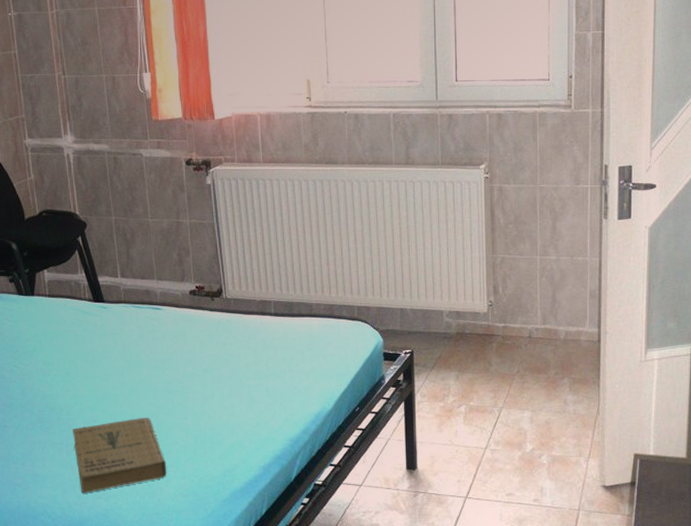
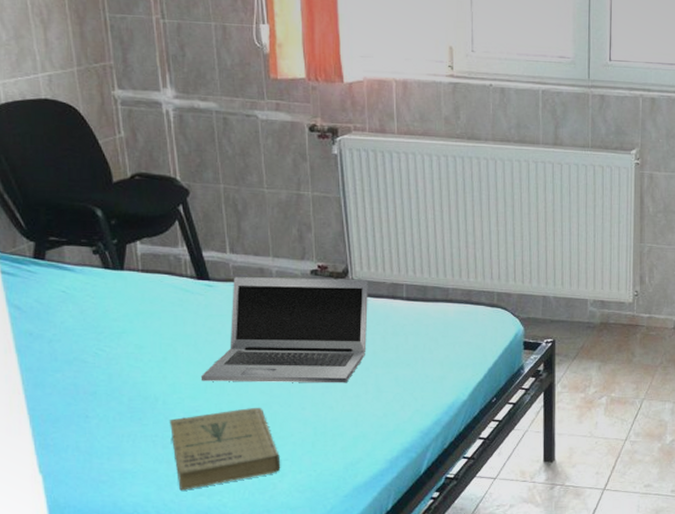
laptop: none [98,297,240,395] -> present [200,277,368,383]

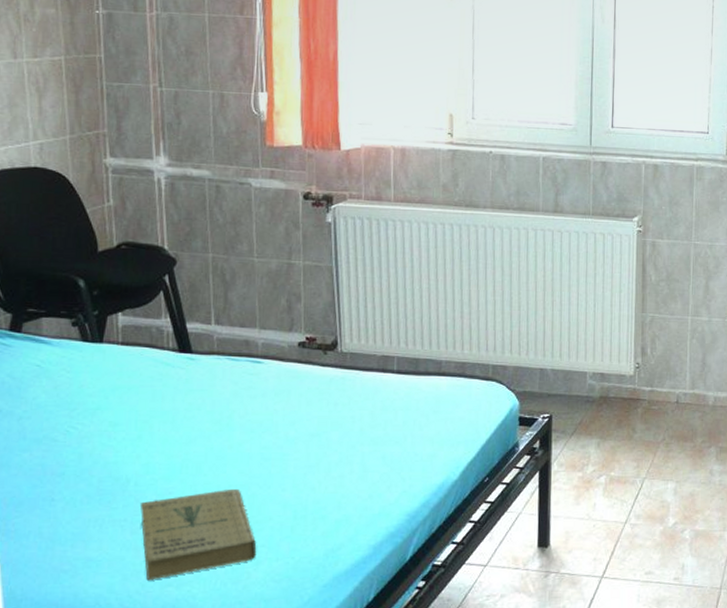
laptop: present [200,277,368,383] -> none [176,350,358,463]

